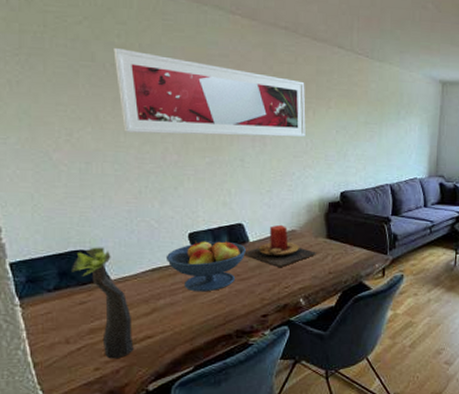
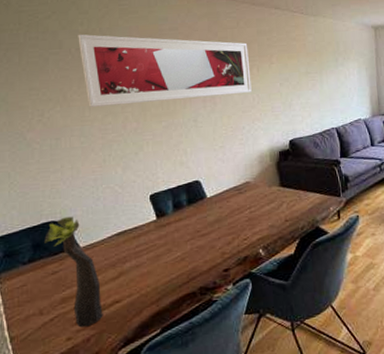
fruit bowl: present [165,240,246,292] -> none [130,198,204,252]
candle: present [243,224,316,267] -> none [201,177,271,220]

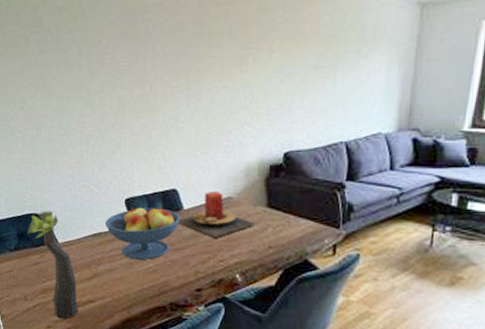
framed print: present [78,34,252,107] -> none [57,10,245,96]
fruit bowl: none [130,198,204,252] -> present [105,207,180,260]
candle: none [201,177,271,220] -> present [177,190,254,238]

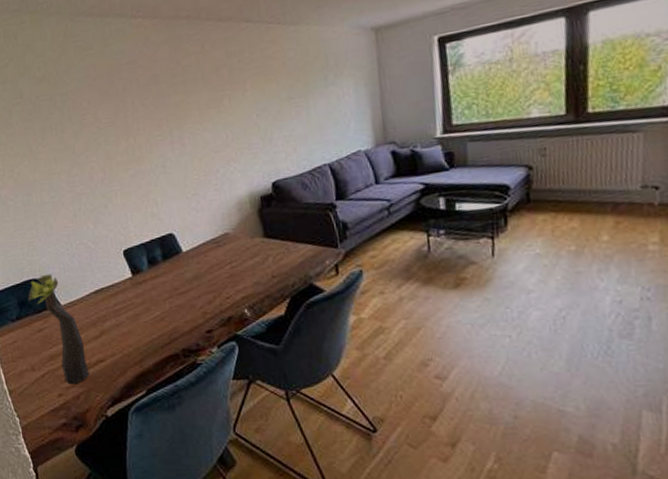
fruit bowl: present [105,207,180,260] -> none [105,253,181,311]
candle: present [177,190,254,238] -> none [178,228,255,276]

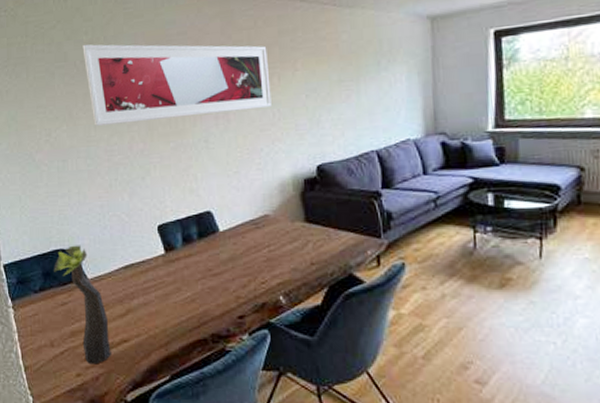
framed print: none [36,68,224,159] -> present [82,44,272,126]

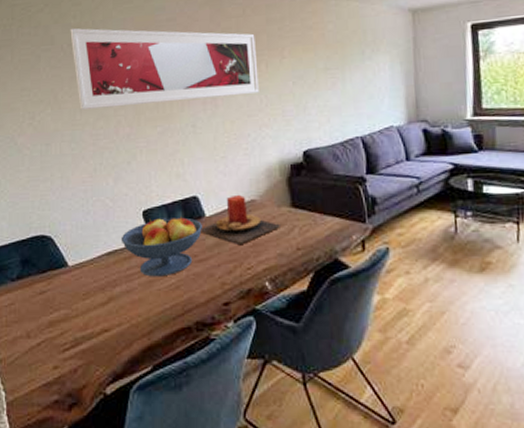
plant: present [54,245,111,365] -> none [33,231,91,356]
fruit bowl: none [137,231,216,290] -> present [120,216,202,277]
candle: none [213,209,294,259] -> present [199,194,280,244]

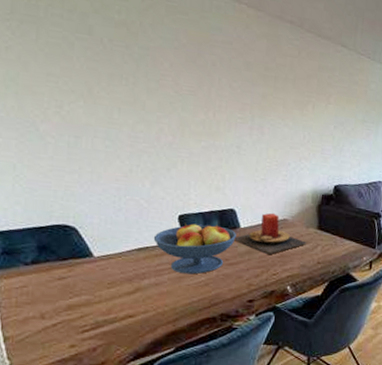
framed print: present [70,28,259,110] -> none [112,23,307,129]

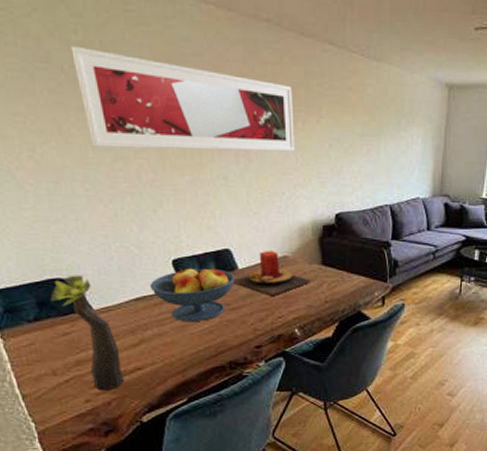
plant: none [52,222,114,337] -> present [50,275,124,391]
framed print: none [112,23,307,129] -> present [71,45,295,152]

